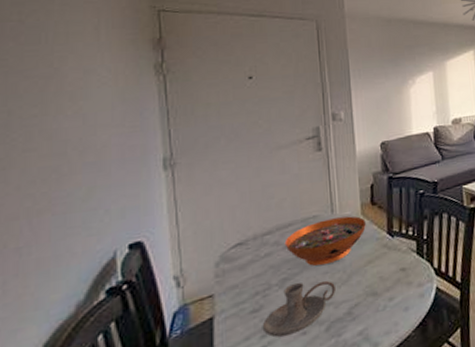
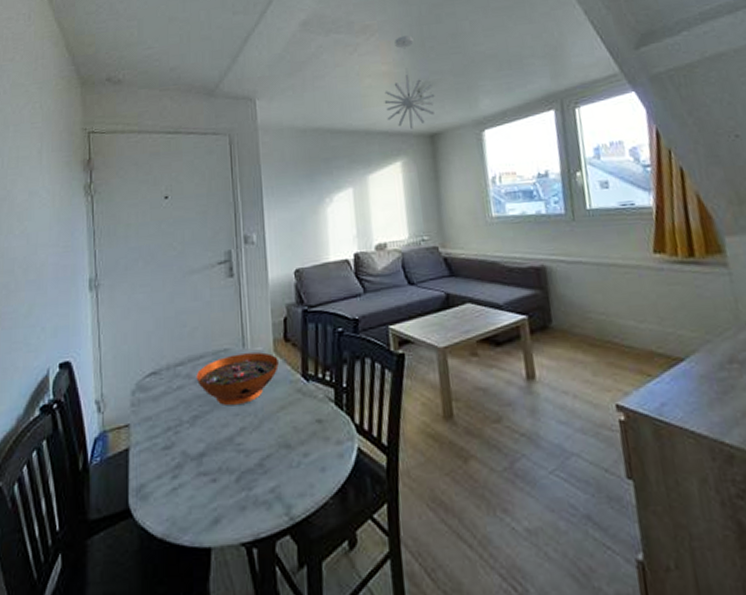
candle holder: present [262,280,335,338] -> none [173,421,246,480]

